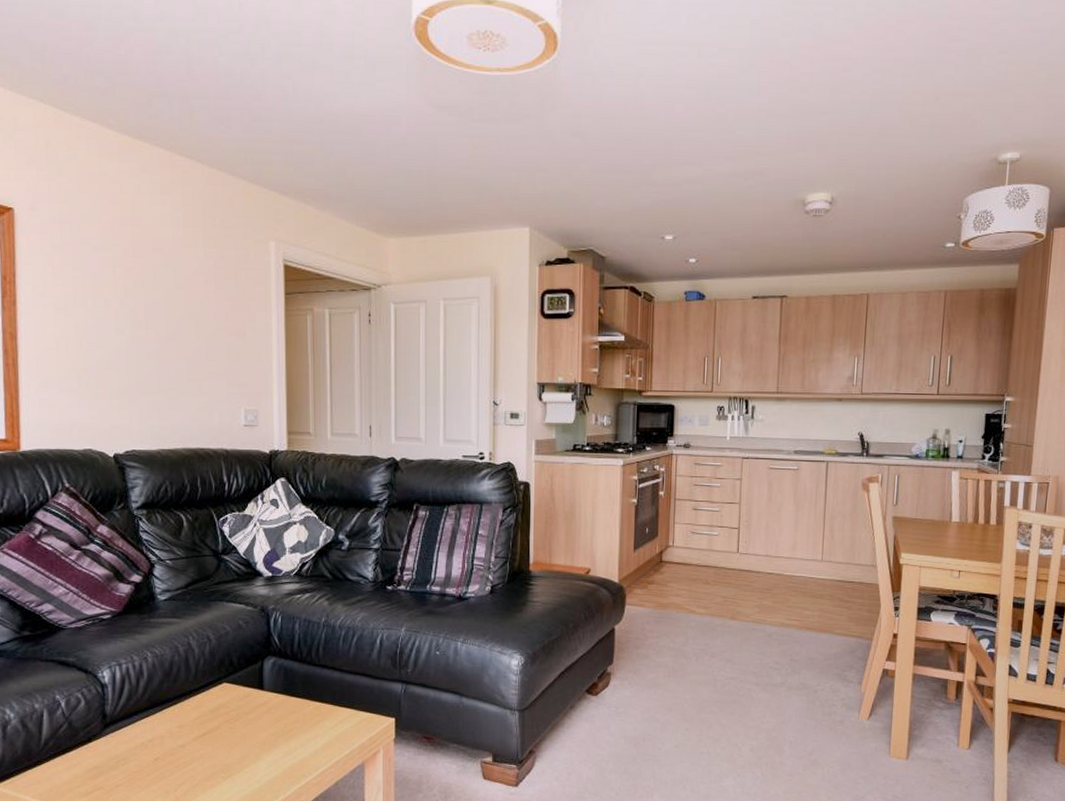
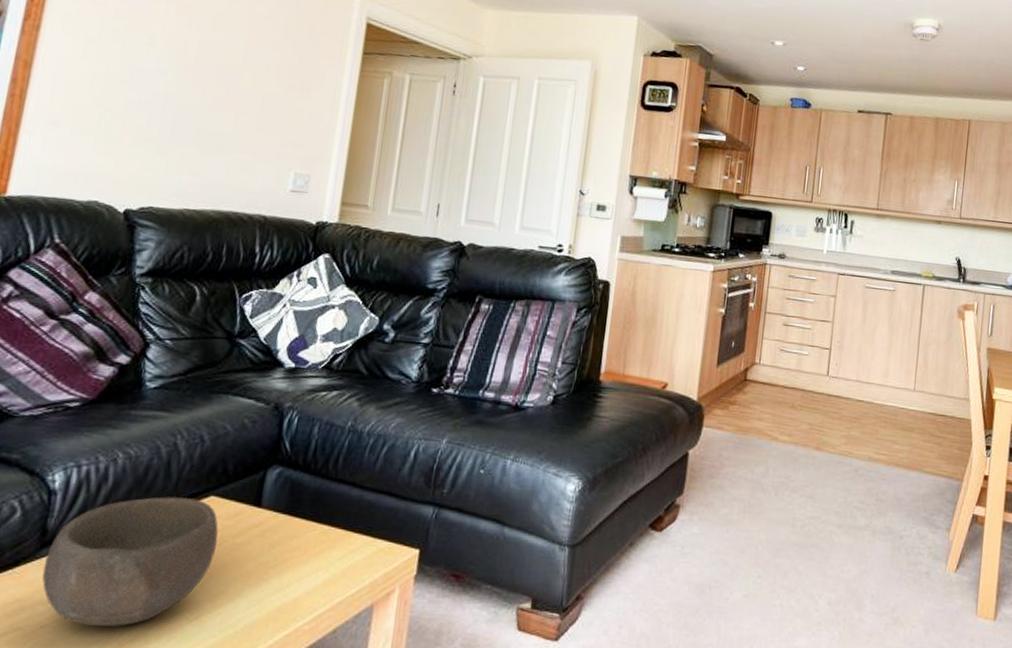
bowl: none [109,685,235,785] -> present [42,496,219,627]

